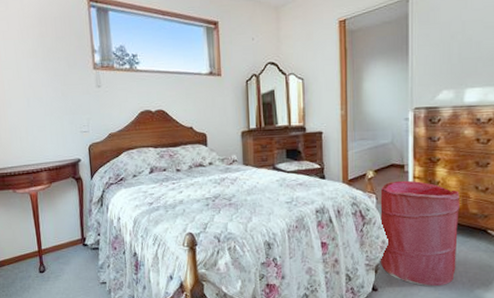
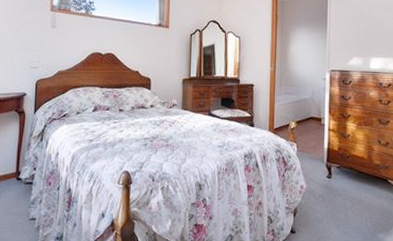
laundry hamper: present [380,180,460,287] -> none [299,132,366,230]

